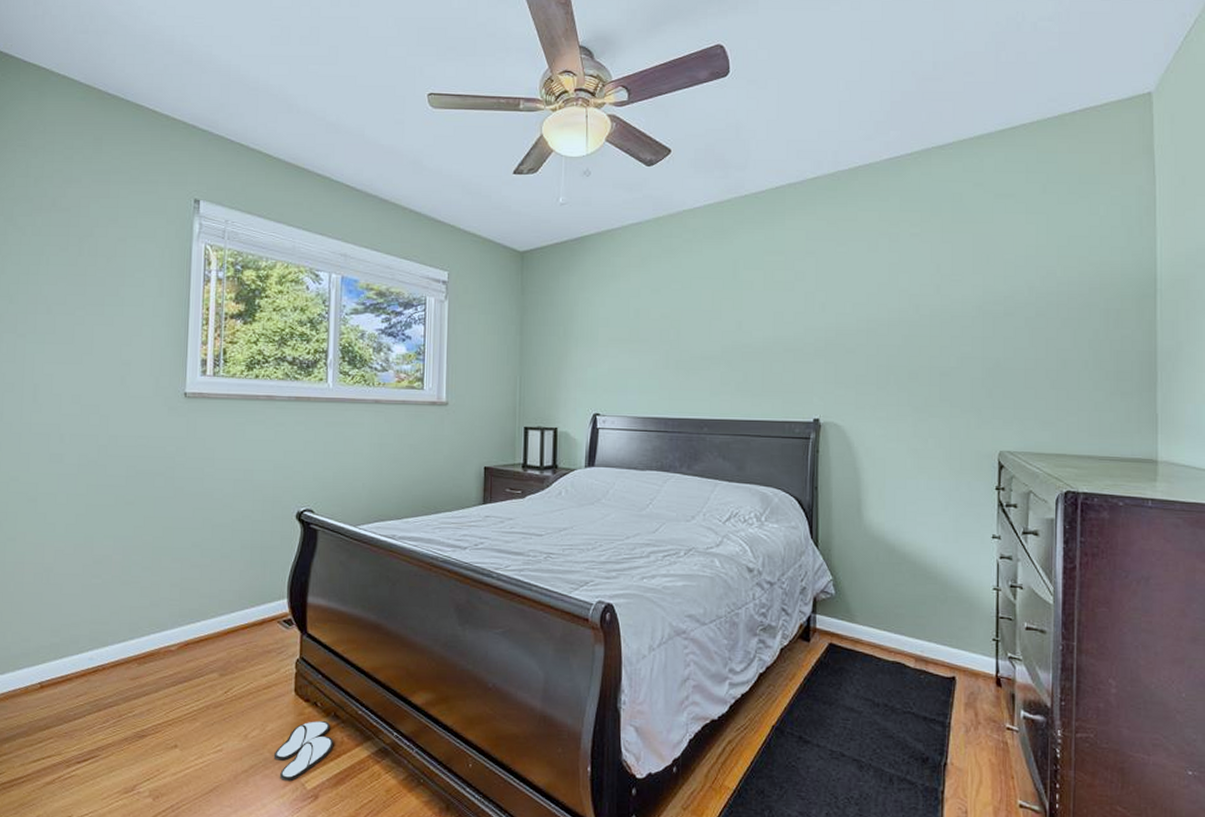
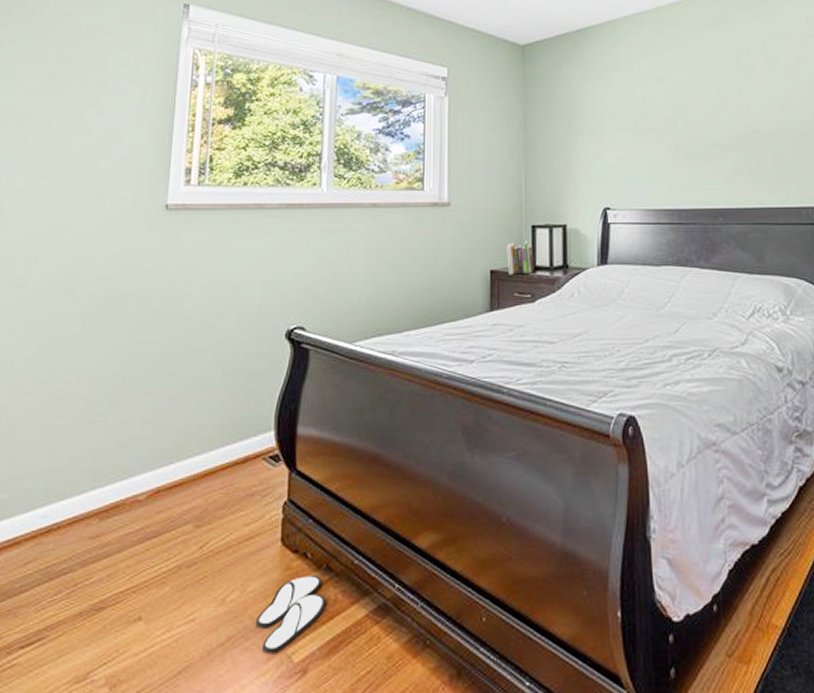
books: none [499,441,525,472] -> present [506,240,534,275]

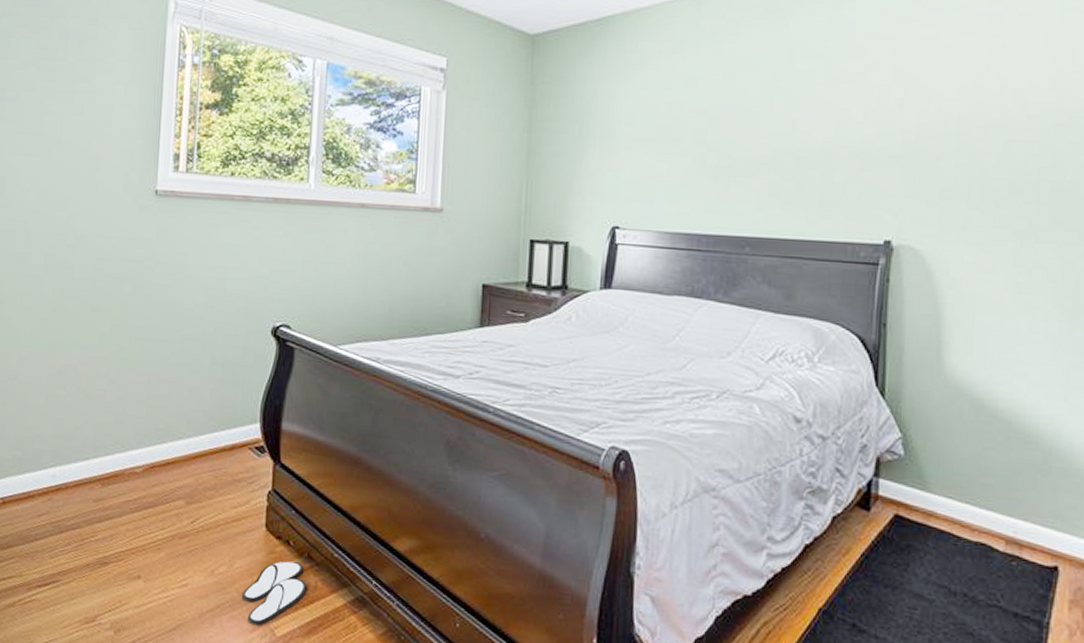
books: present [506,240,534,275] -> none [500,255,530,292]

